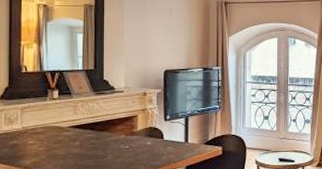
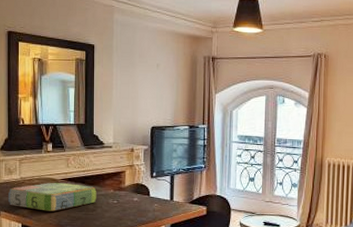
board game: none [8,130,107,161] -> present [8,182,97,212]

